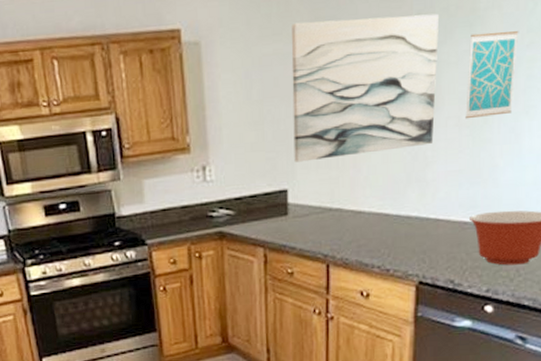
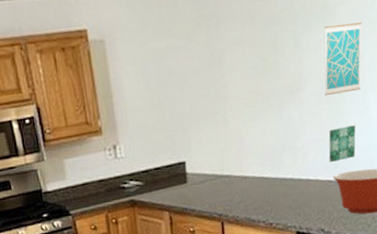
wall art: present [291,13,438,162] -> none [180,10,301,138]
wall art: none [465,156,502,200] -> present [328,125,356,162]

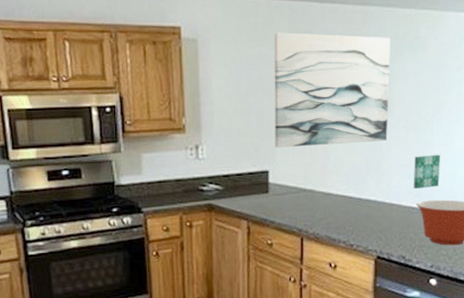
wall art: none [180,10,301,138] -> present [274,32,390,148]
wall art: present [324,22,363,96] -> none [412,56,451,123]

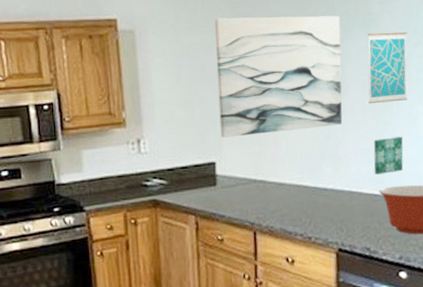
wall art: none [412,56,451,123] -> present [367,32,408,104]

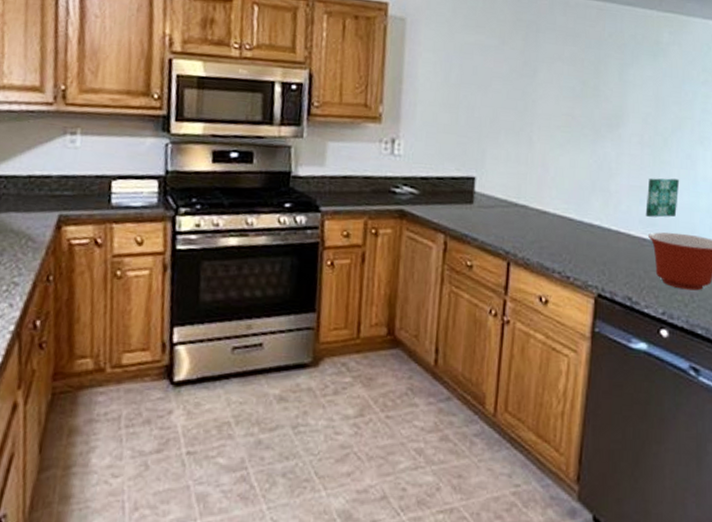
wall art: present [215,15,343,138] -> none [485,20,627,157]
wall art: present [367,32,408,104] -> none [647,63,696,141]

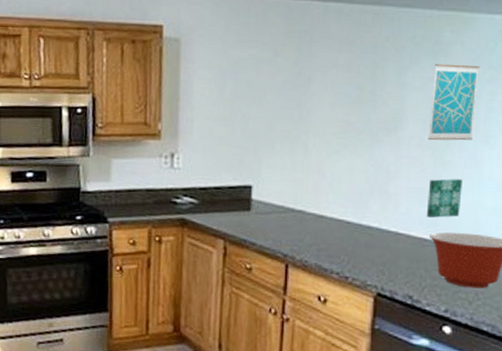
wall art: none [647,63,696,141] -> present [428,63,480,141]

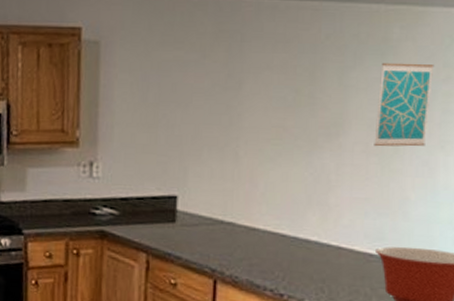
wall art: present [426,178,462,218] -> none [372,188,413,231]

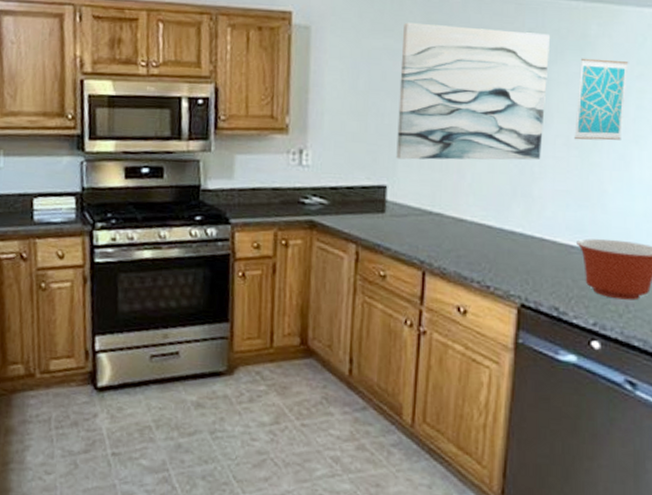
wall art: none [187,33,348,170] -> present [396,22,550,160]

